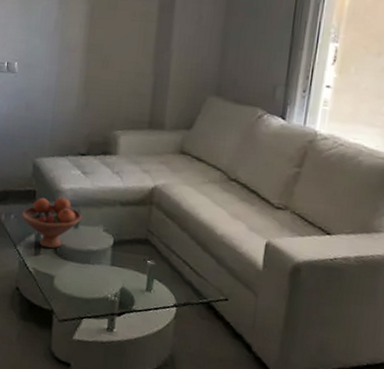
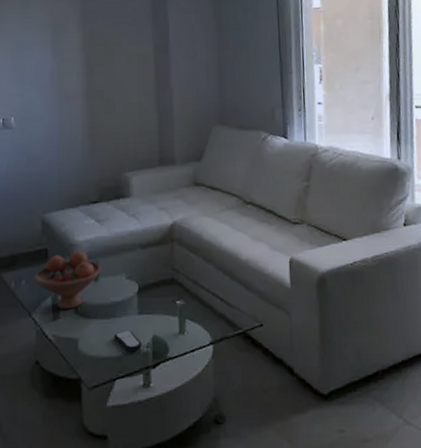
remote control: none [86,277,111,298] -> present [114,330,142,352]

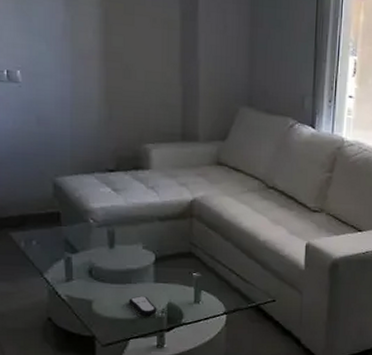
fruit bowl: present [33,251,101,310] -> none [45,217,117,273]

